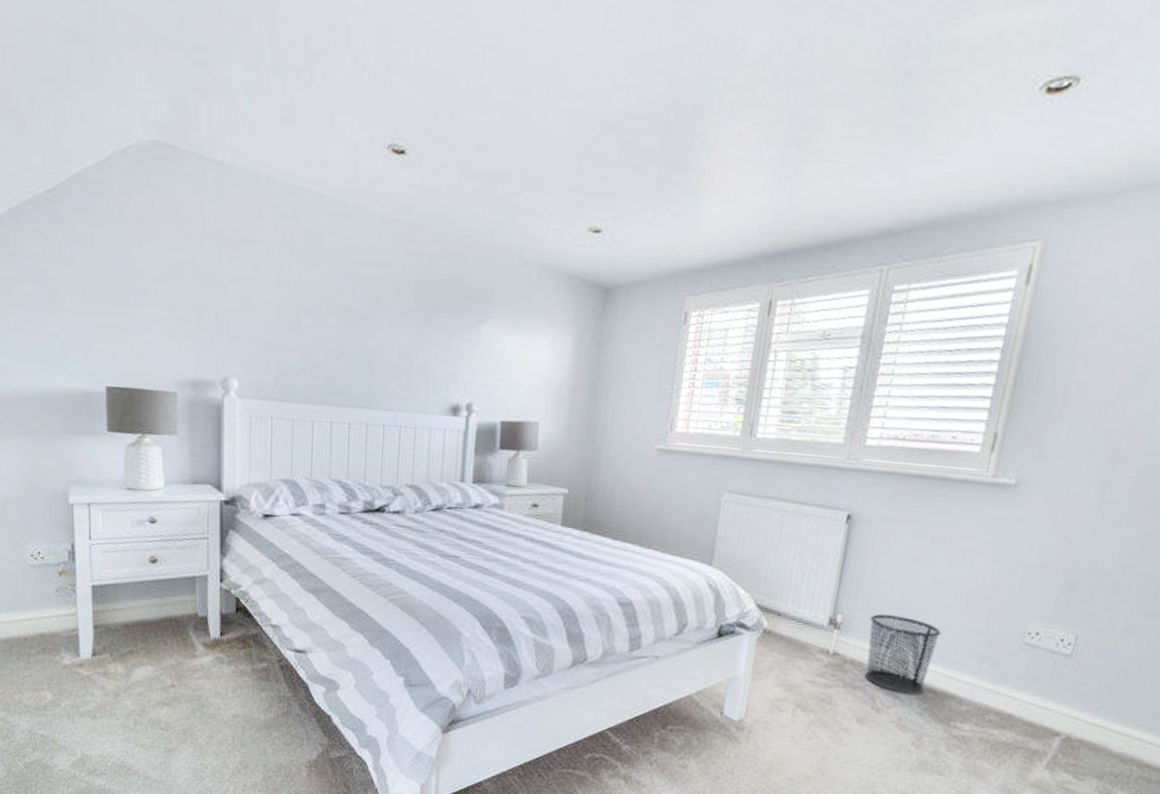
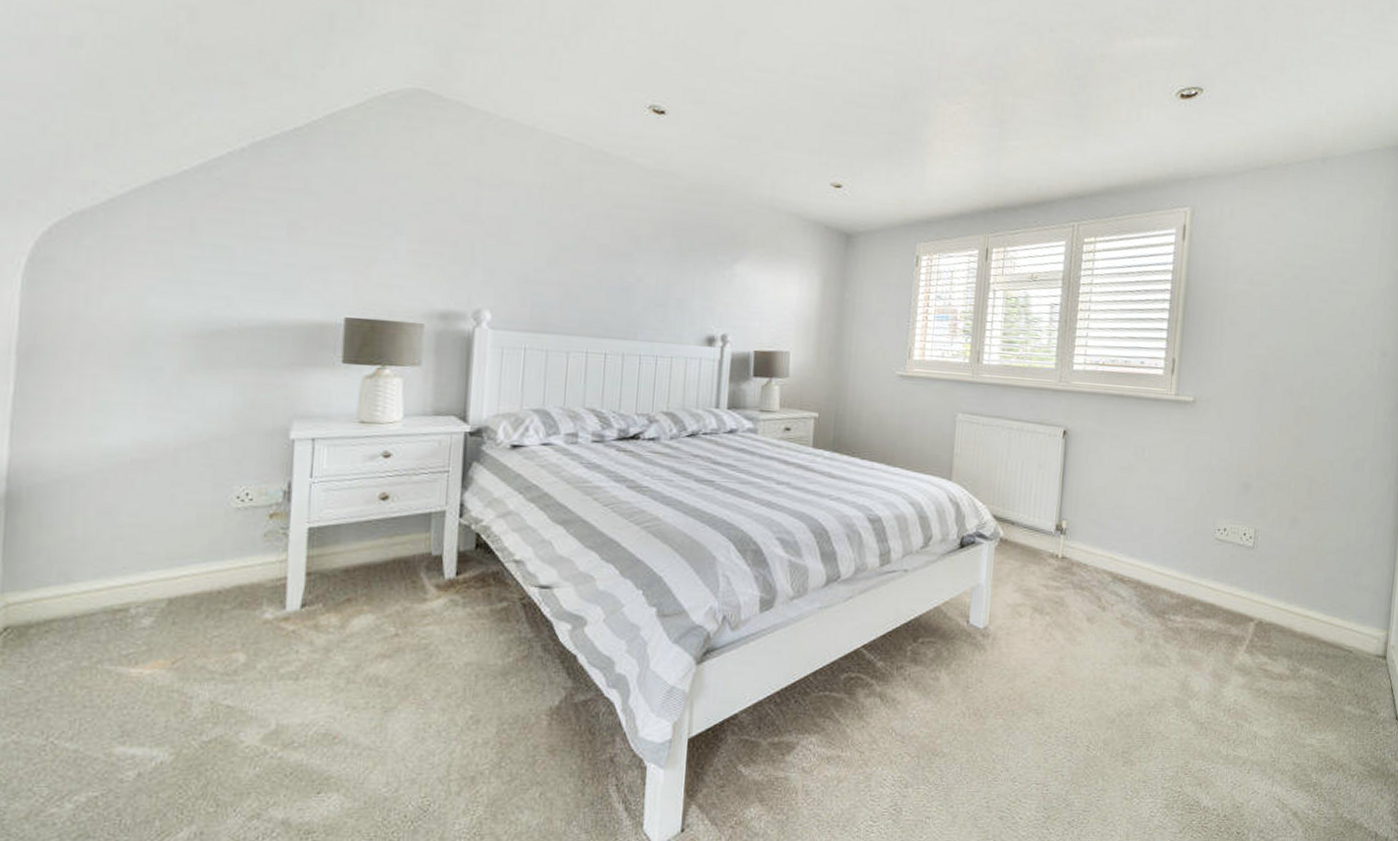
waste bin: present [865,614,942,695] -> none [1089,519,1150,592]

